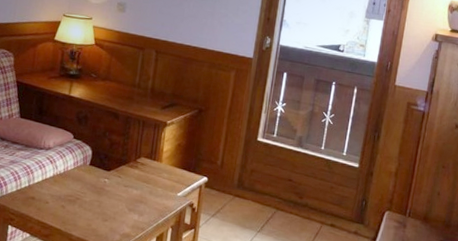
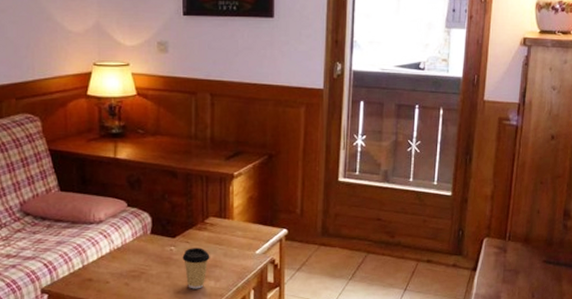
coffee cup: none [113,182,138,220] -> present [182,247,210,289]

